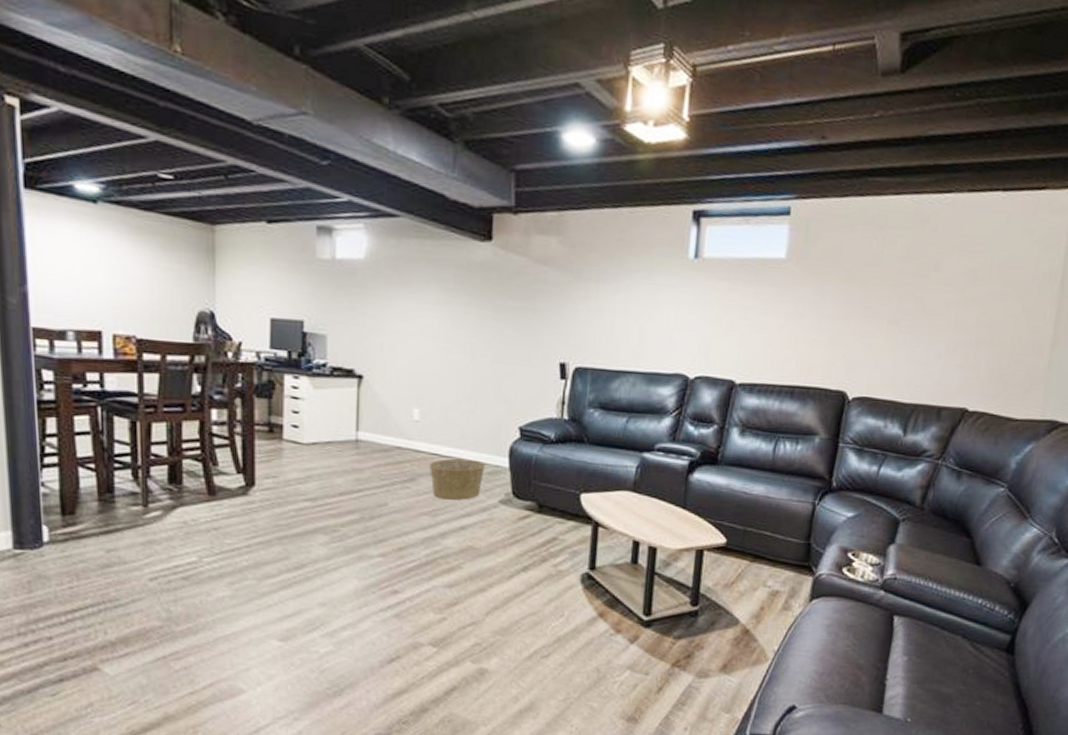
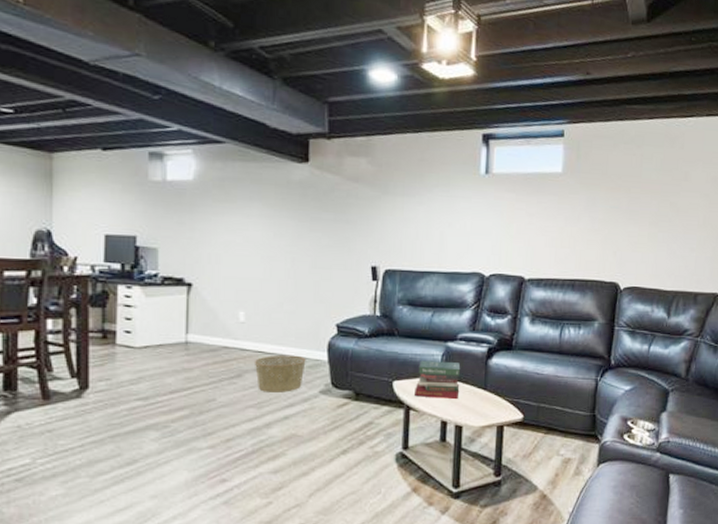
books: none [604,472,658,517] -> present [414,360,461,399]

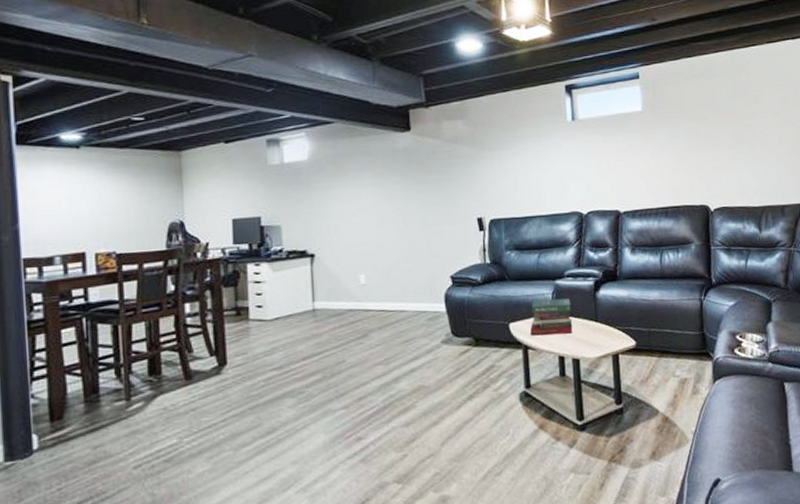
basket: present [255,354,306,393] -> none [379,309,426,349]

